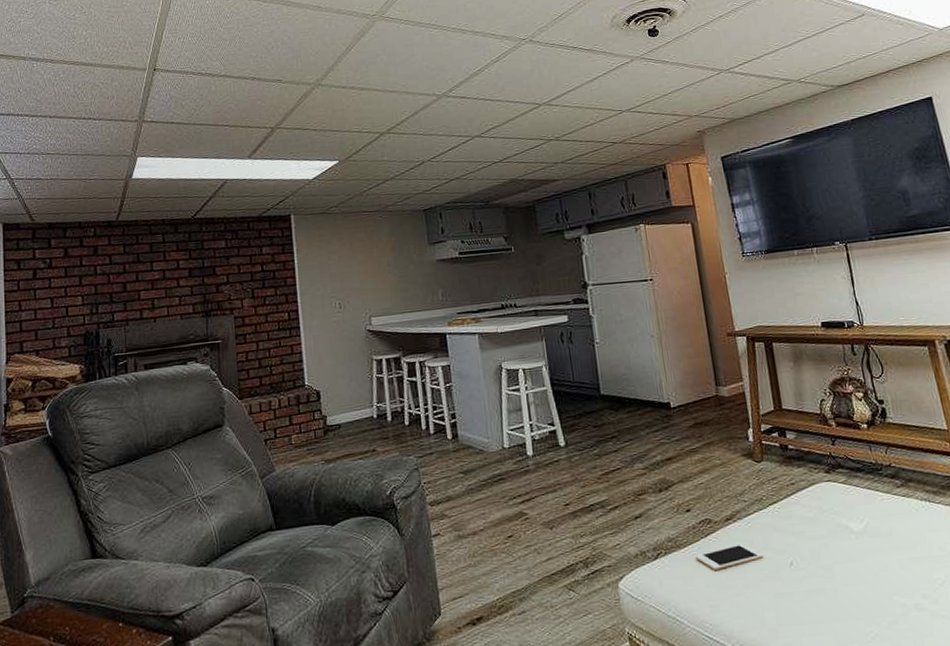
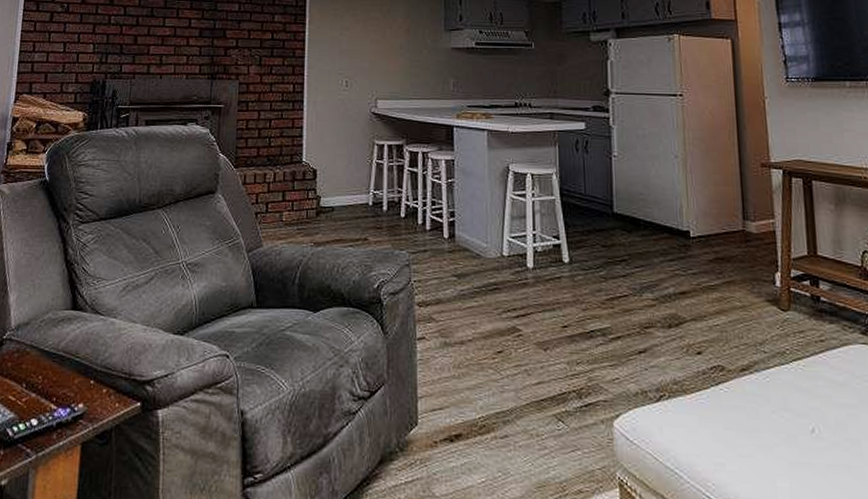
cell phone: present [695,543,764,570] -> none [702,398,781,424]

